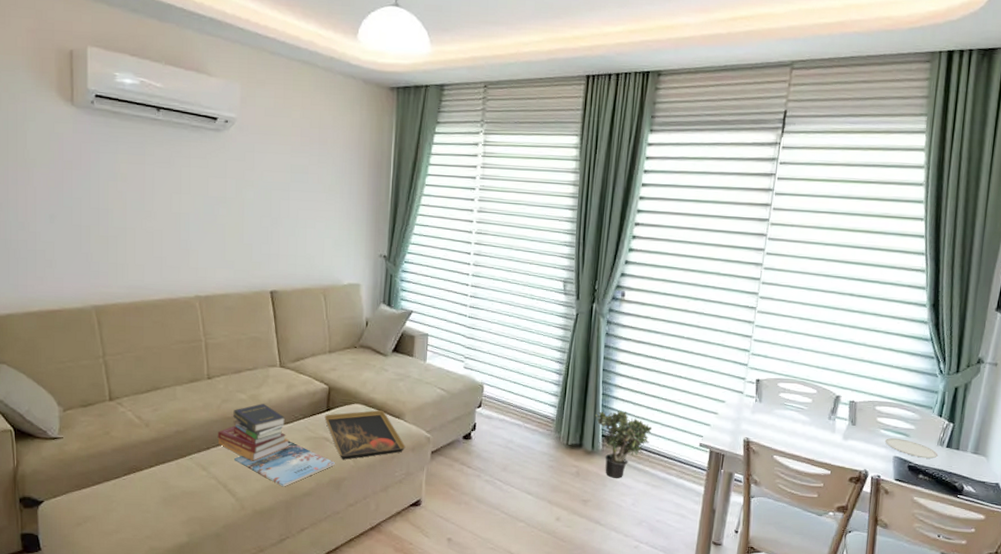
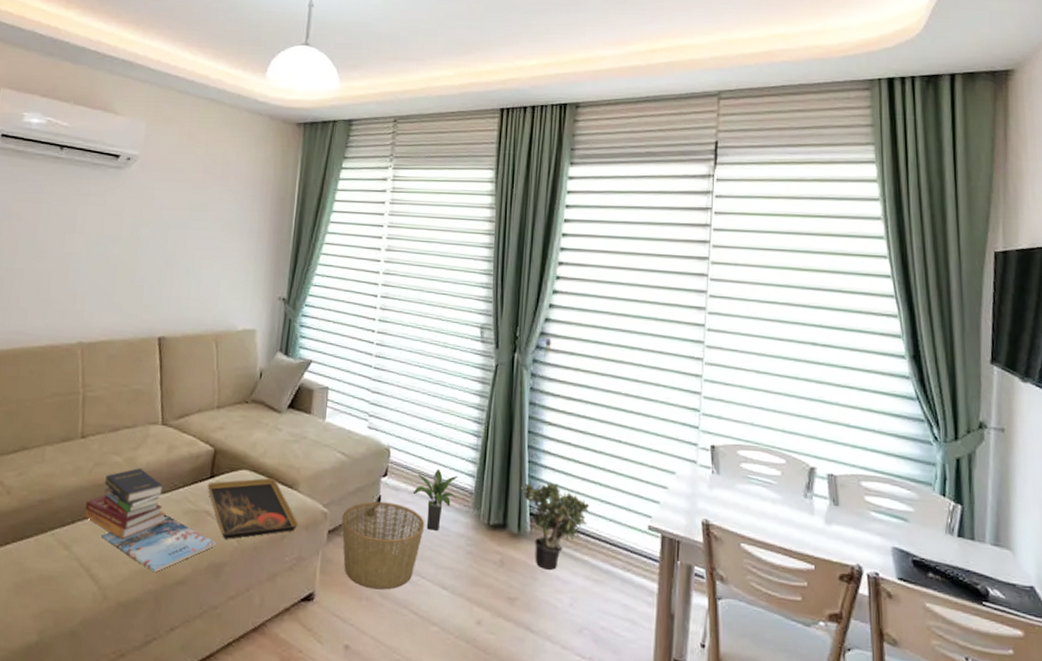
basket: none [443,428,514,496] -> present [342,501,425,590]
potted plant: none [503,401,542,450] -> present [413,470,458,531]
plate: present [884,438,938,459] -> none [878,523,949,552]

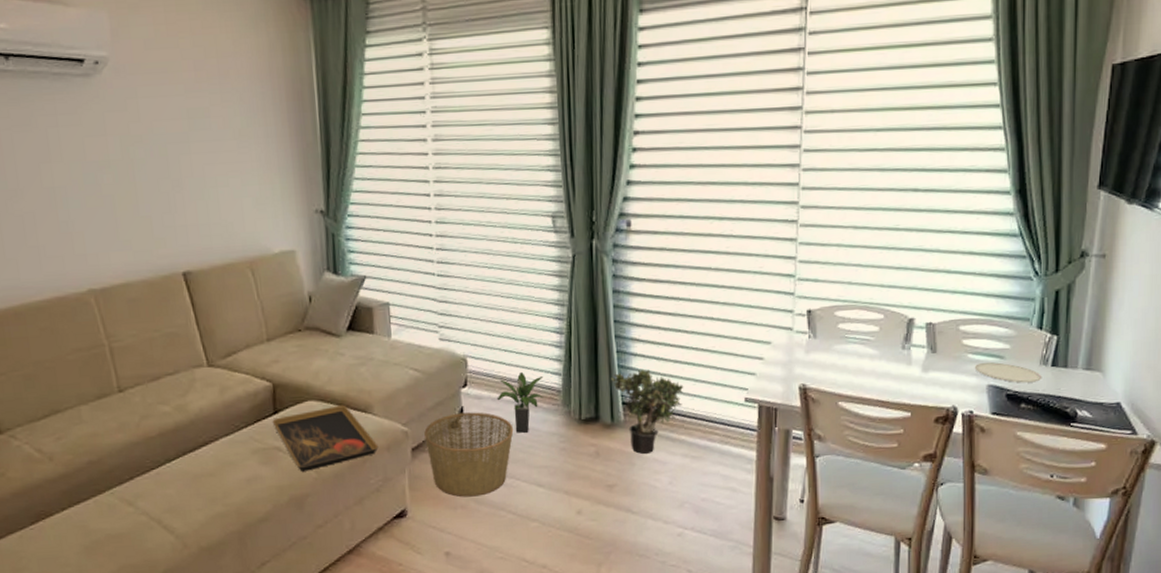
books: present [85,468,166,539] -> none [140,415,233,487]
magazine: present [101,514,216,573] -> none [166,456,293,515]
plate: none [878,523,949,552] -> present [974,362,1042,383]

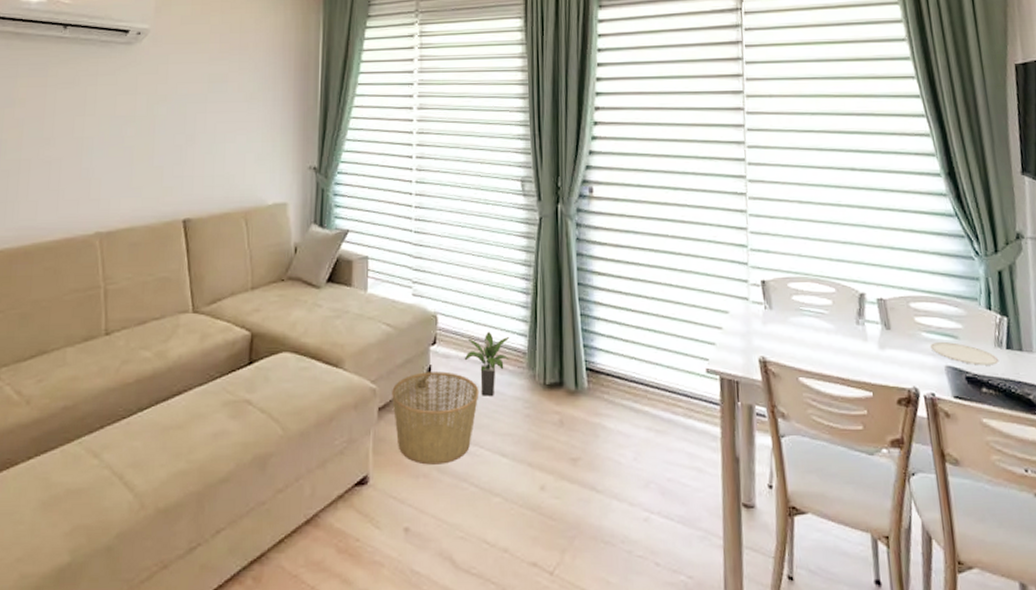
decorative tray: present [272,405,379,472] -> none [246,358,346,428]
potted plant: present [611,369,684,454] -> none [575,335,646,425]

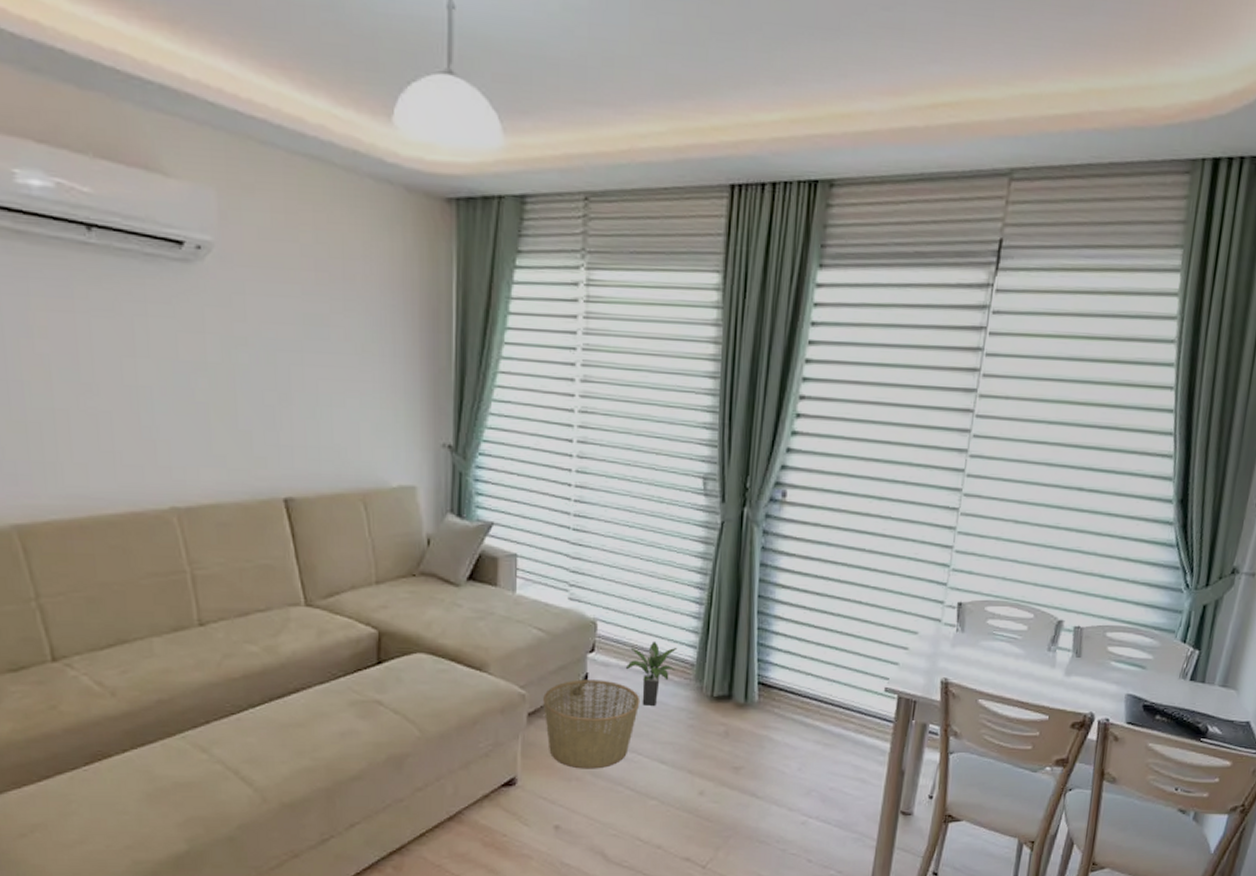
plate: present [930,342,999,366] -> none [1116,672,1180,695]

